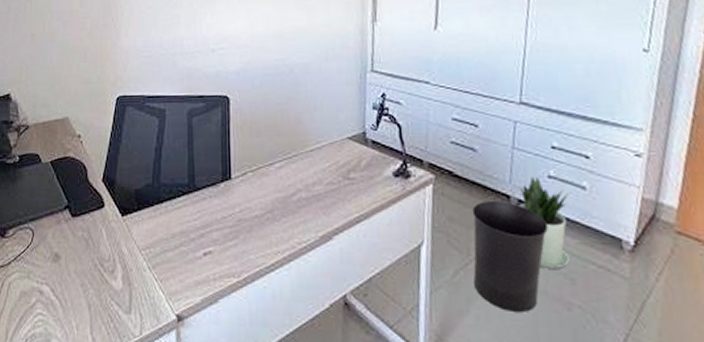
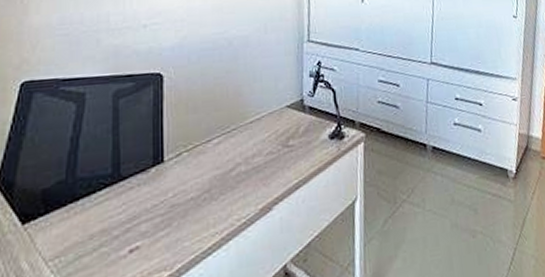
waste bin: present [472,201,548,312] -> none [397,150,456,249]
planter: present [519,176,570,268] -> none [433,125,473,204]

